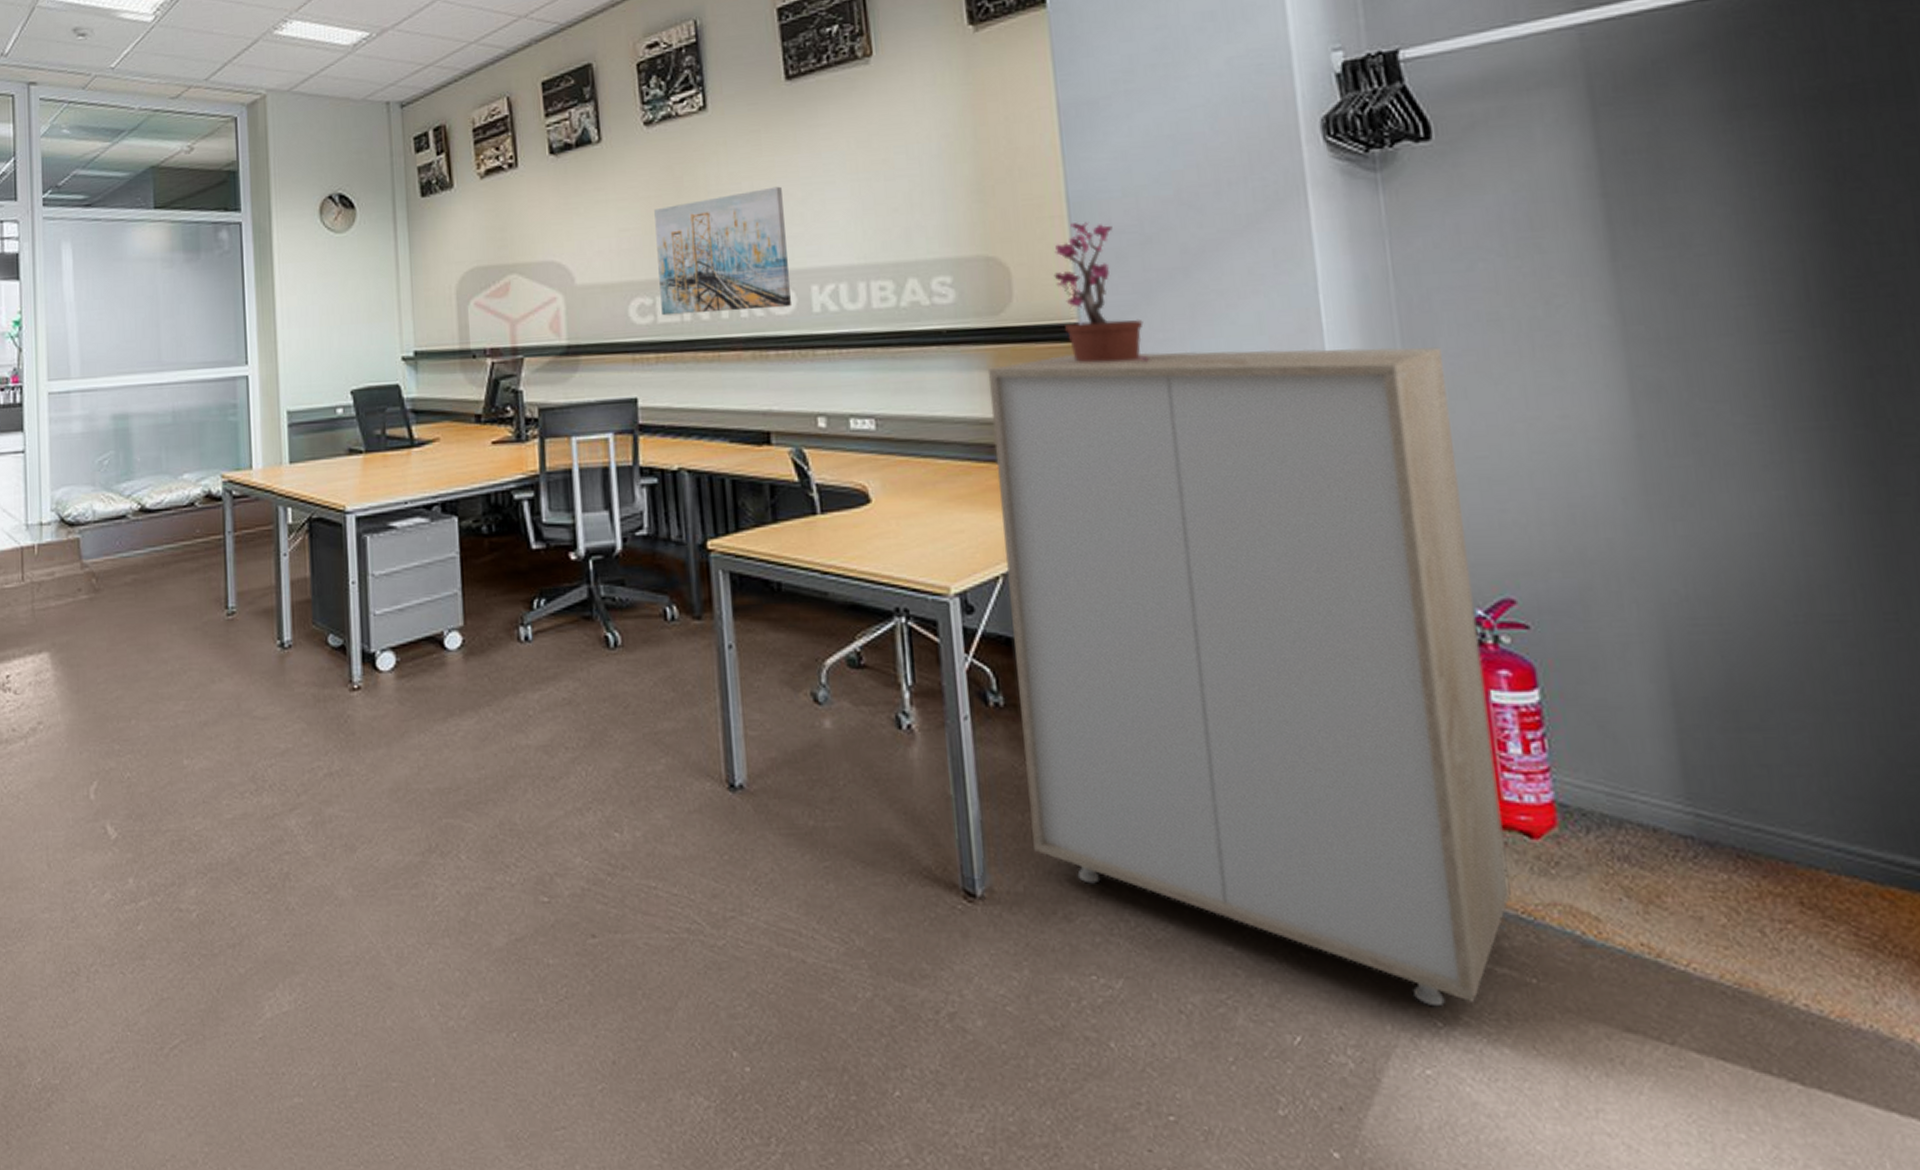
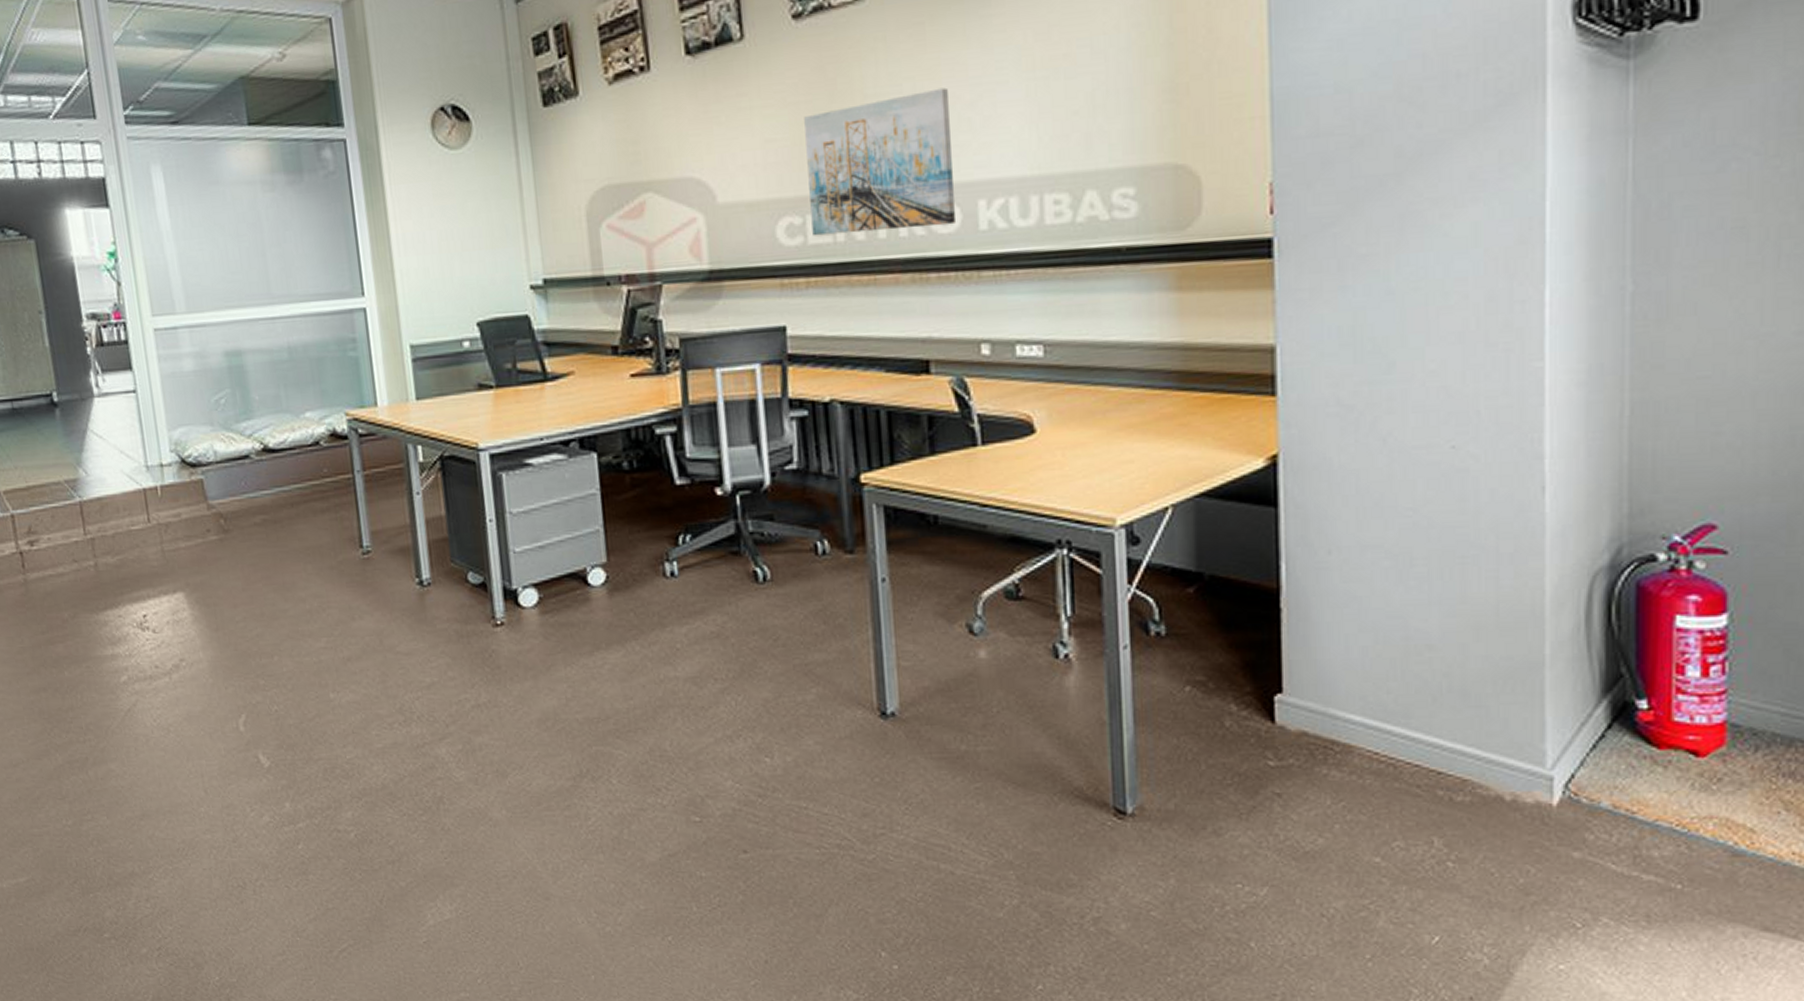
storage cabinet: present [987,347,1511,1007] -> none [1169,258,1676,910]
potted plant: present [1053,222,1149,363] -> none [1249,123,1348,282]

